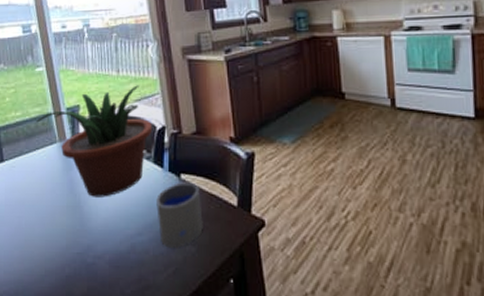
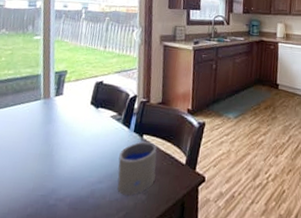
potted plant: present [36,85,153,197] -> none [26,60,127,149]

